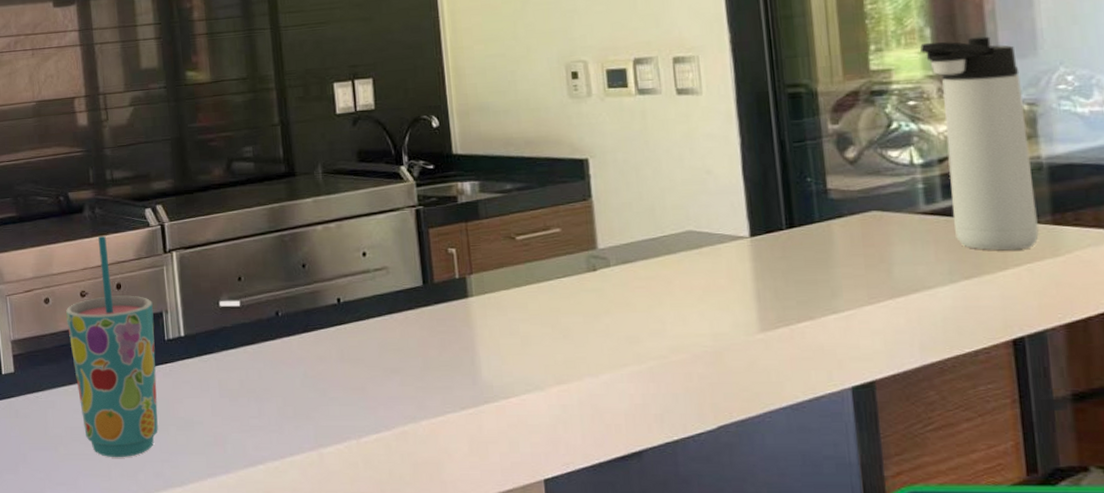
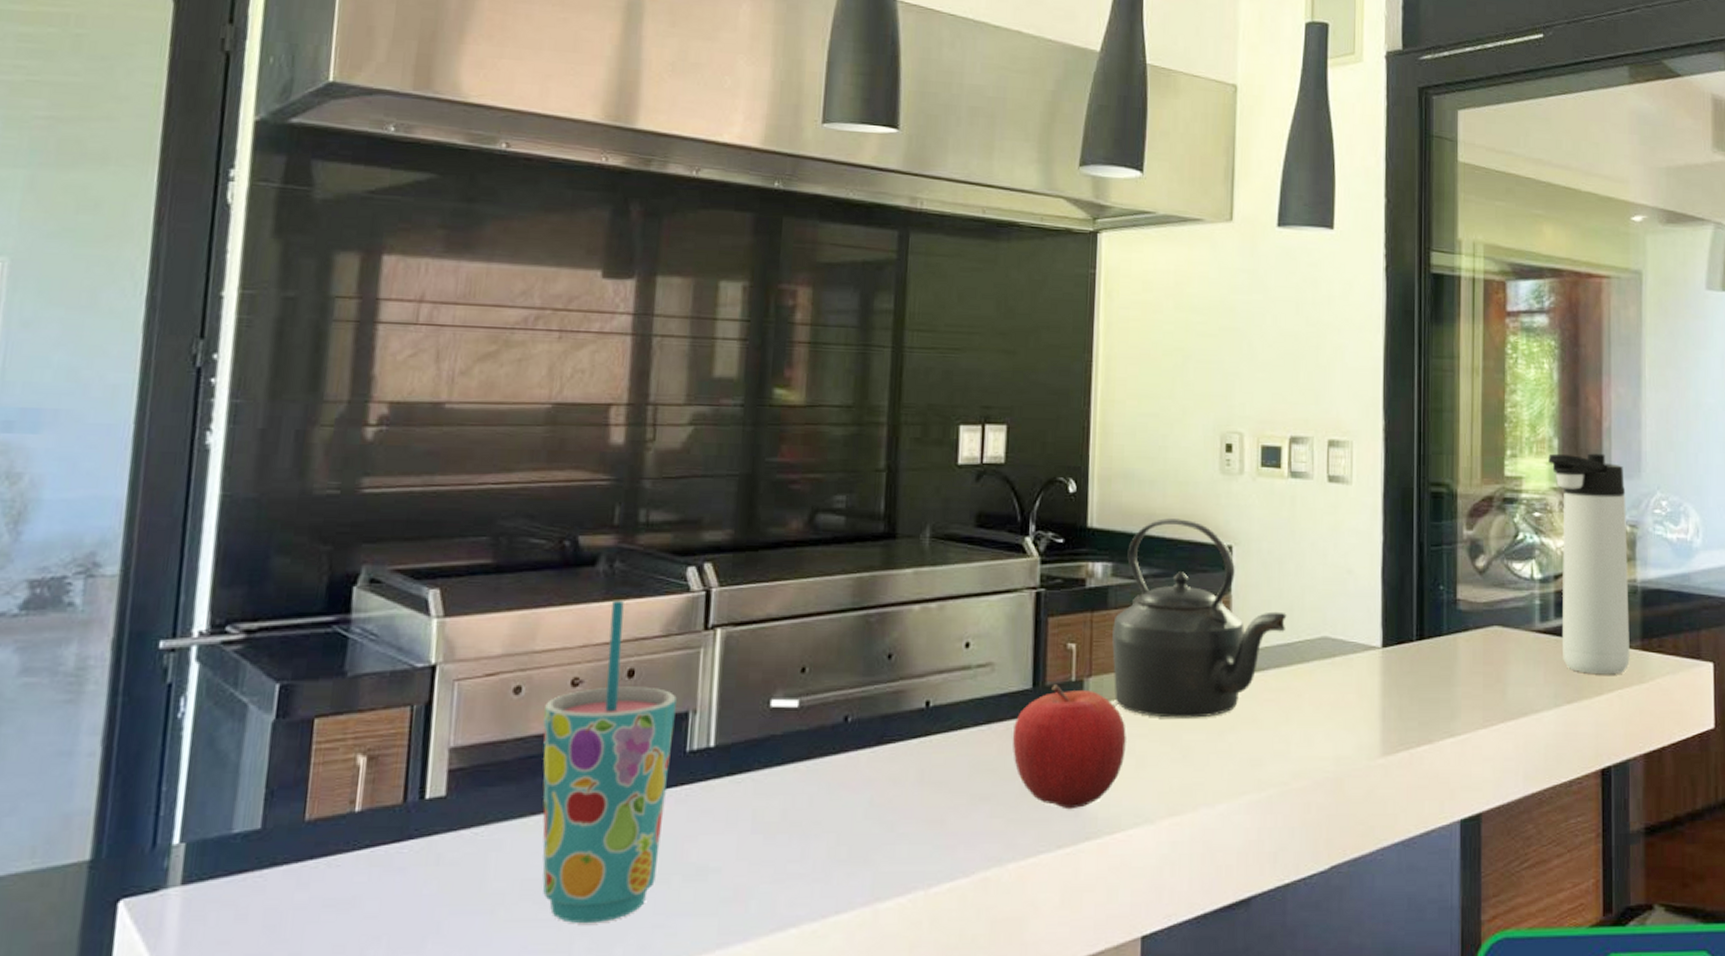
fruit: none [411,282,511,380] -> present [1012,685,1126,810]
kettle: none [486,140,650,305] -> present [1112,518,1287,718]

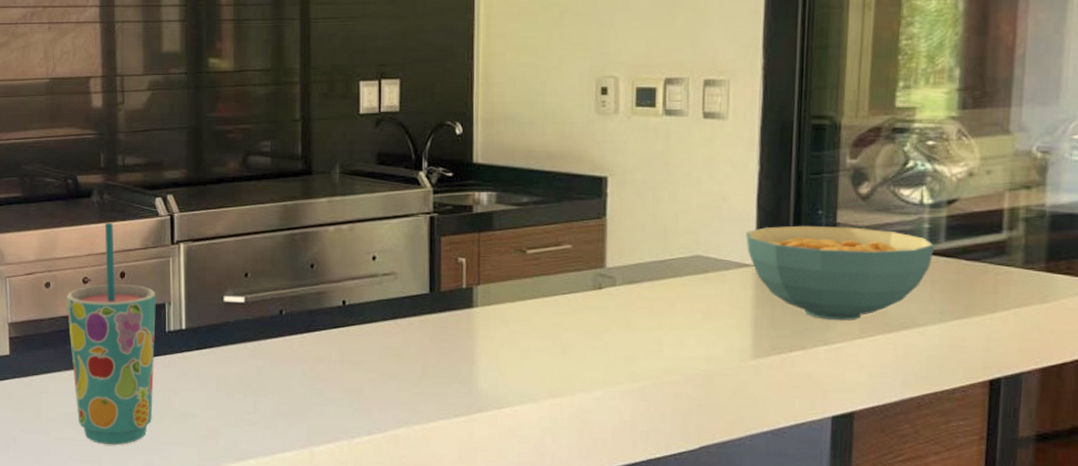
fruit: present [1012,685,1126,810] -> none [414,290,511,388]
kettle: present [1112,518,1287,718] -> none [497,154,660,321]
cereal bowl: none [1372,602,1546,708] -> present [746,225,935,320]
thermos bottle: present [1548,453,1630,675] -> none [947,81,1039,295]

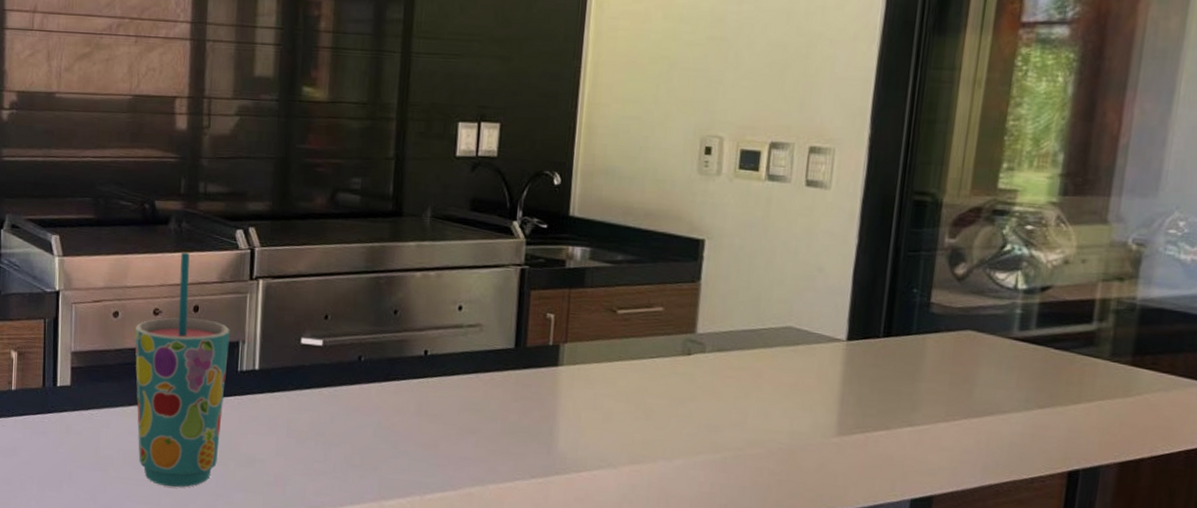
cereal bowl: present [746,225,935,320] -> none [839,302,1026,403]

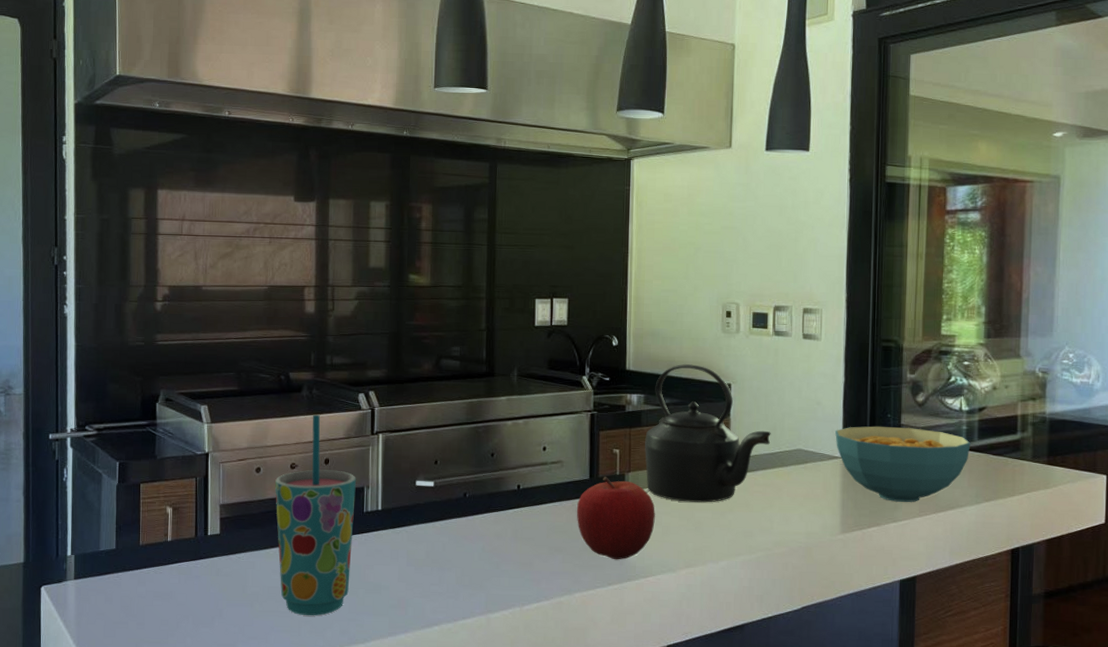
fruit: none [496,346,596,449] -> present [576,477,655,560]
kettle: none [586,212,754,386] -> present [645,364,771,503]
cereal bowl: none [839,302,1026,403] -> present [835,426,971,502]

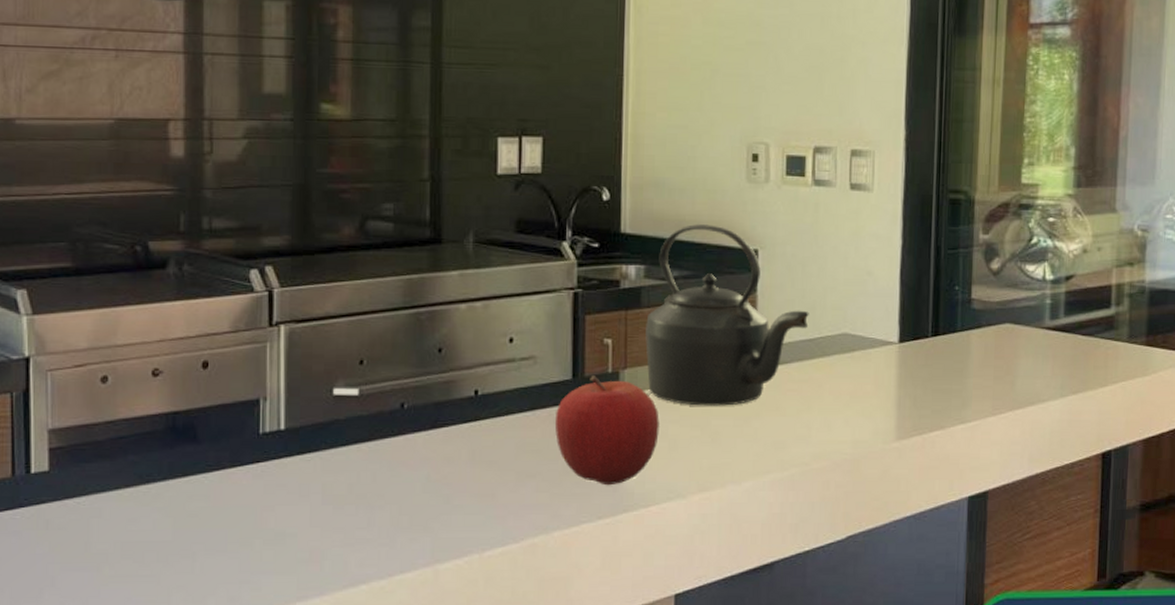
cup: present [275,414,356,616] -> none [130,299,248,580]
cereal bowl: present [835,426,971,502] -> none [890,301,1056,398]

